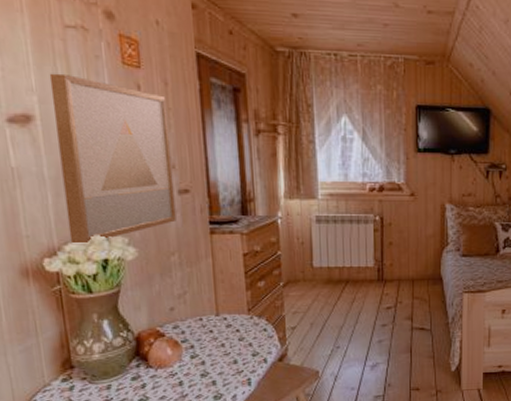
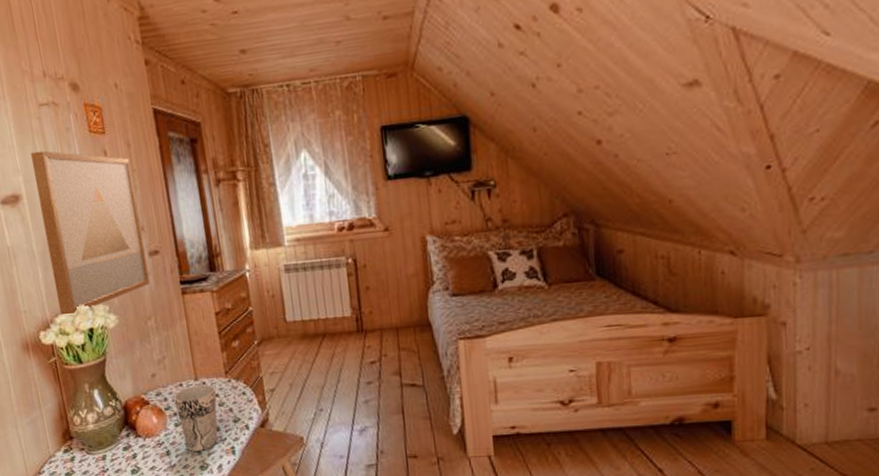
cup: none [192,320,237,382] -> present [173,384,218,451]

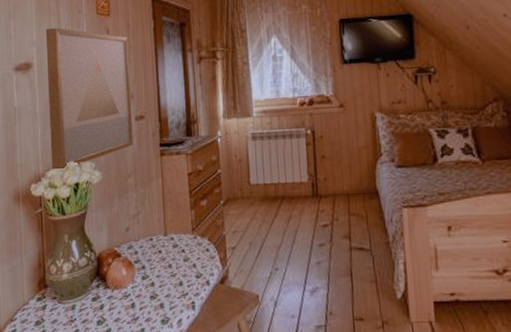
cup: present [173,384,218,451] -> none [143,240,182,305]

